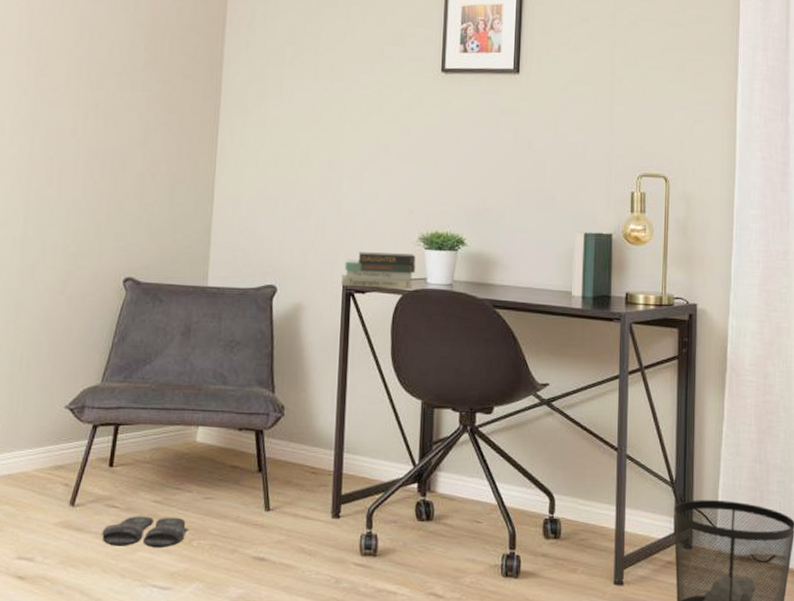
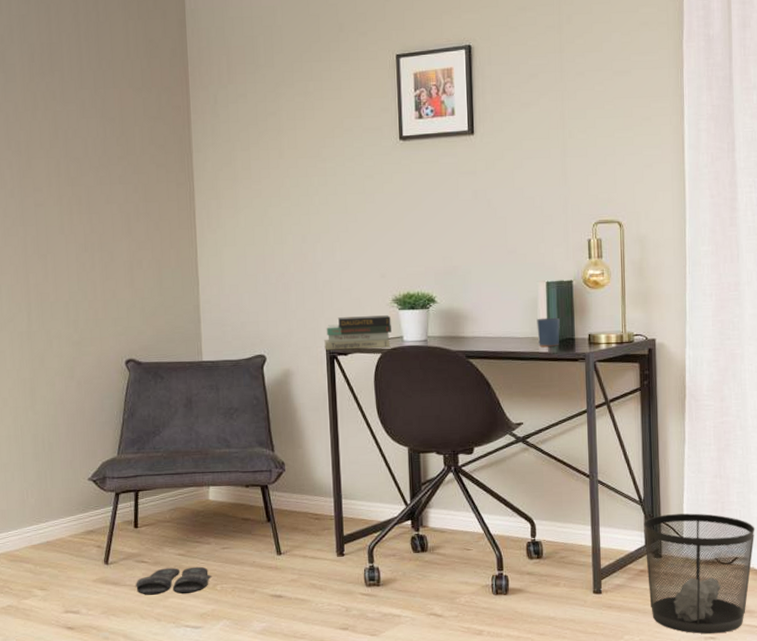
mug: none [571,271,596,303] -> present [537,317,560,347]

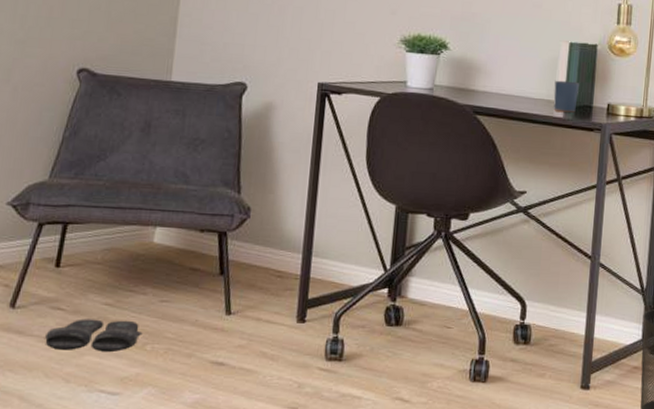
books: present [323,315,391,351] -> none [315,51,396,92]

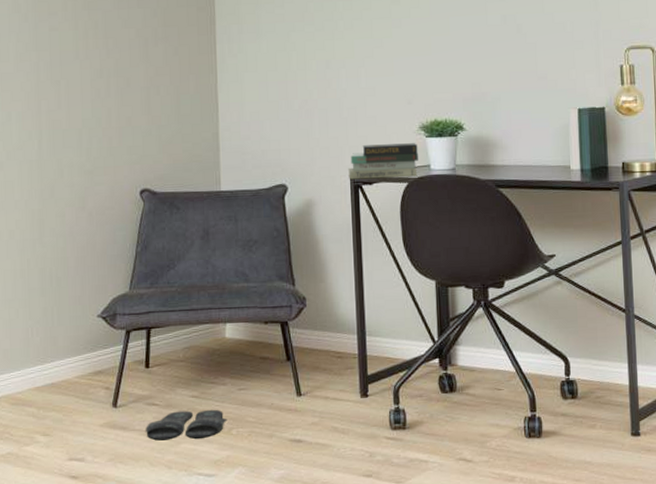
books: none [315,51,396,92] -> present [347,143,418,180]
mug: present [554,80,579,113] -> none [568,145,593,176]

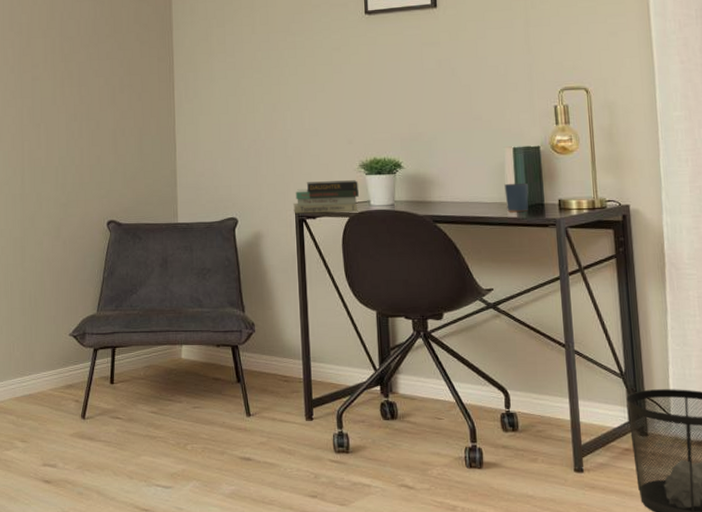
slippers: present [146,409,227,441] -> none [110,425,183,452]
mug: none [568,145,593,176] -> present [504,183,529,212]

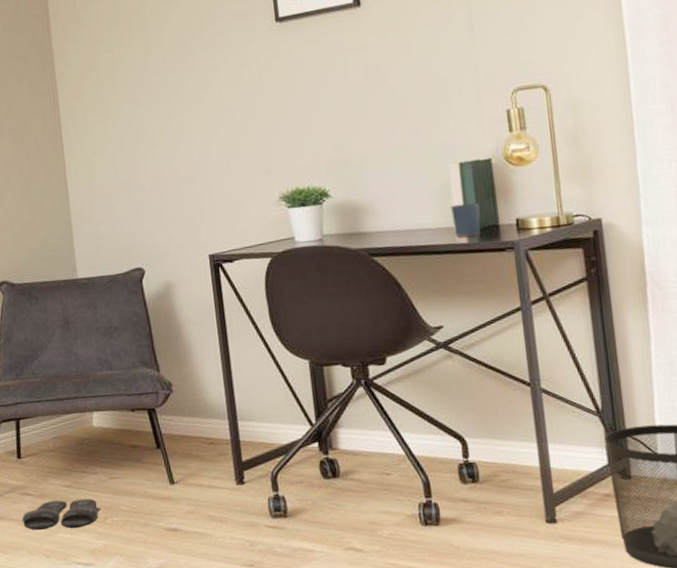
slippers: none [110,425,183,452] -> present [22,498,101,530]
books: present [293,180,359,214] -> none [206,215,281,259]

